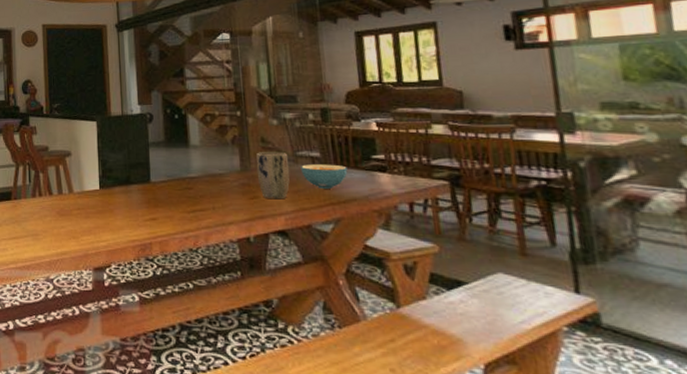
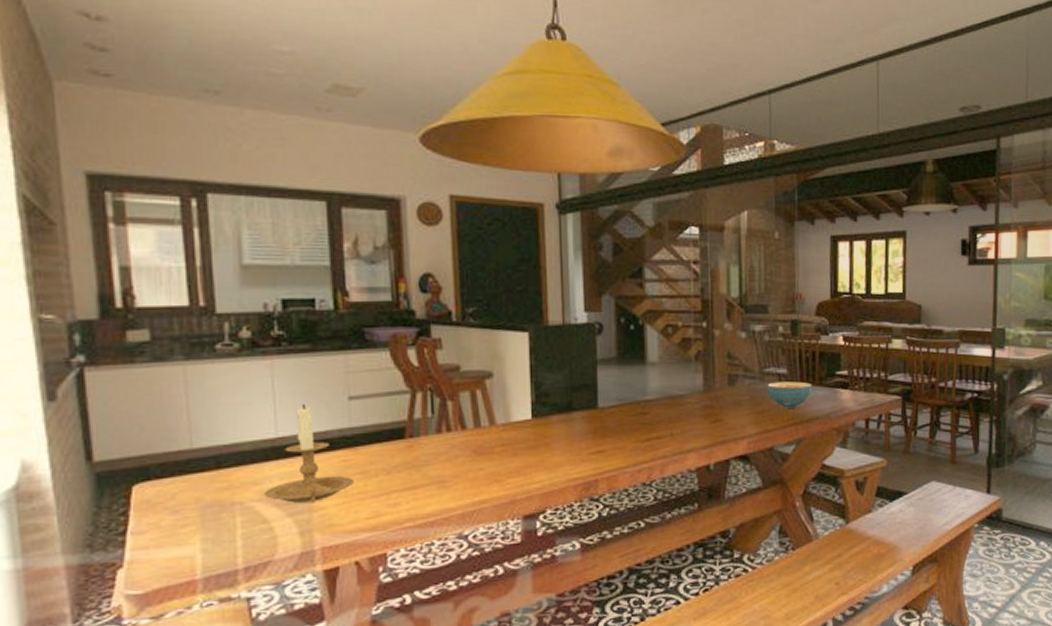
plant pot: present [255,152,290,200] -> none [720,368,756,422]

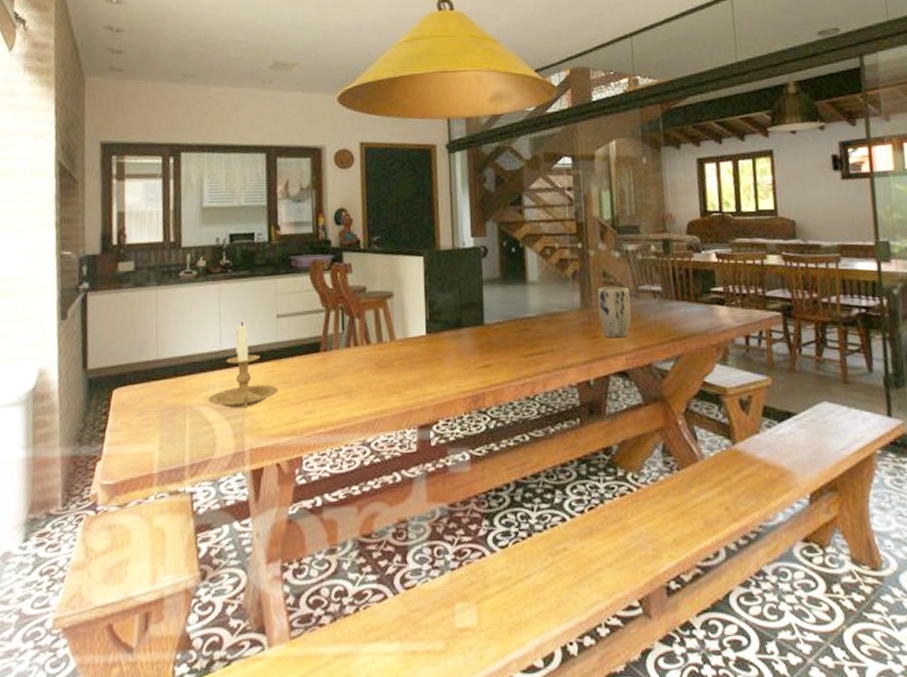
plant pot: none [720,368,756,422] -> present [597,286,632,339]
cereal bowl: present [767,381,812,408] -> none [642,298,688,325]

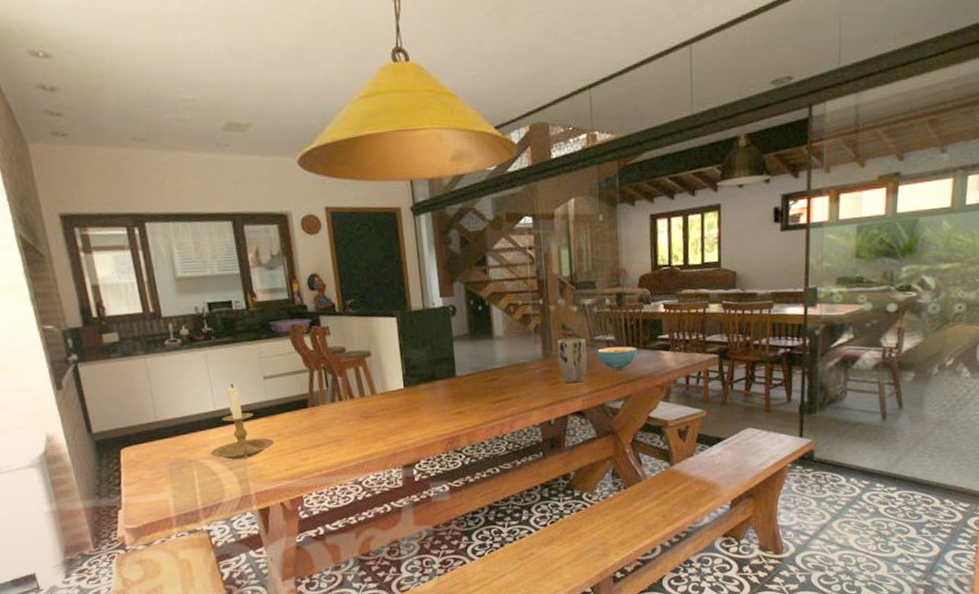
cereal bowl: none [642,298,688,325] -> present [597,346,637,370]

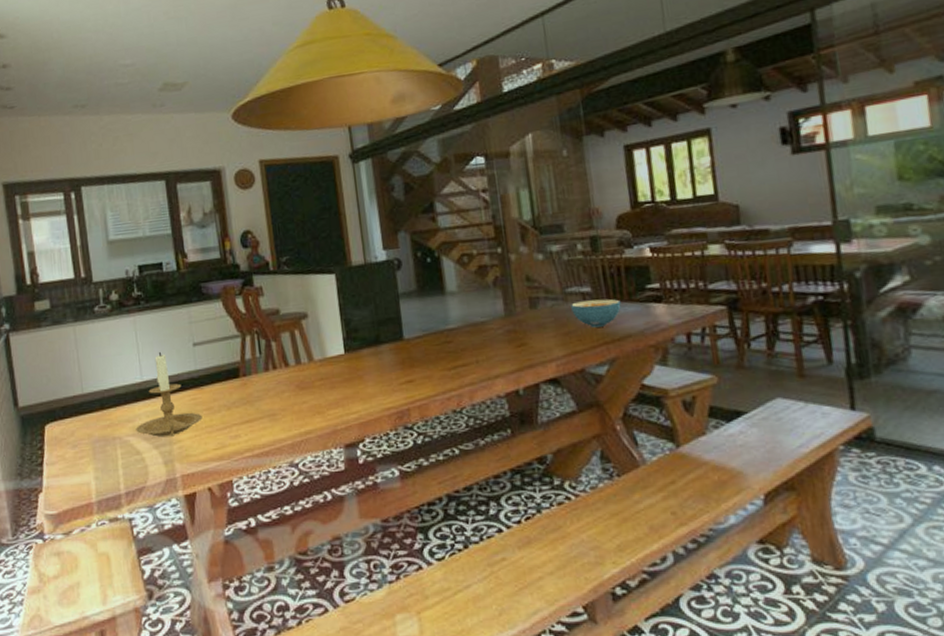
plant pot: present [556,337,588,384] -> none [521,290,560,346]

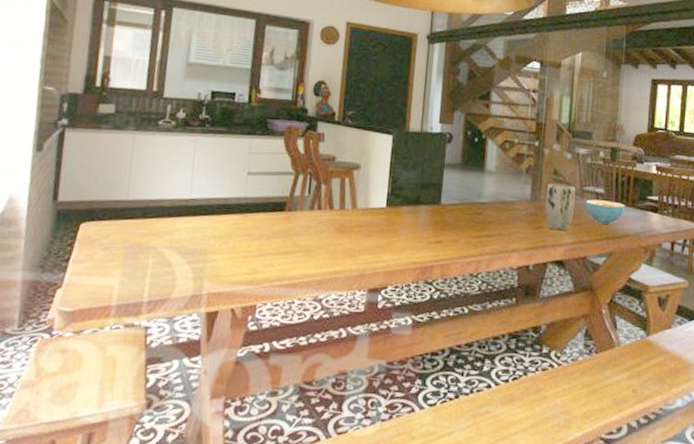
candle holder: present [136,351,203,437] -> none [172,173,241,255]
plant pot: none [521,290,560,346] -> present [545,183,576,231]

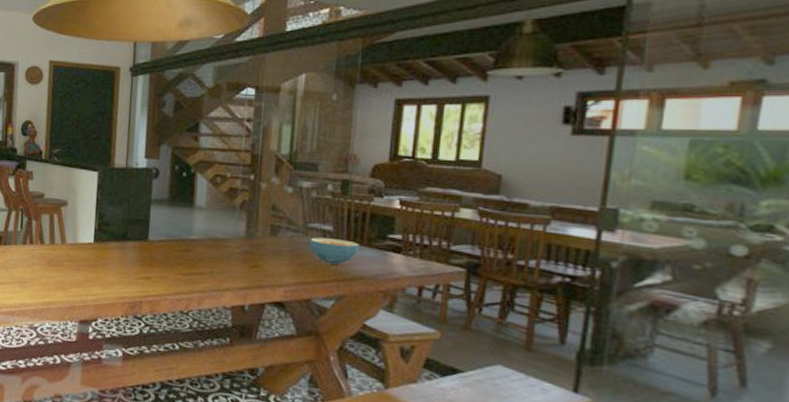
plant pot: present [545,183,576,231] -> none [262,220,299,271]

